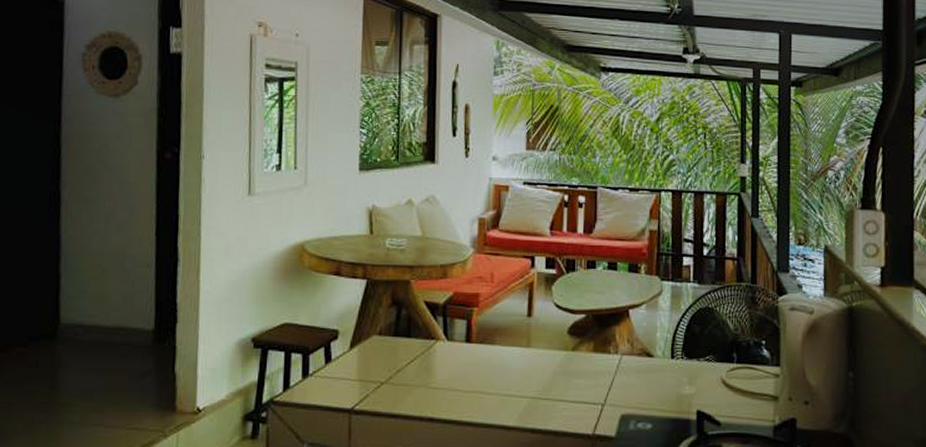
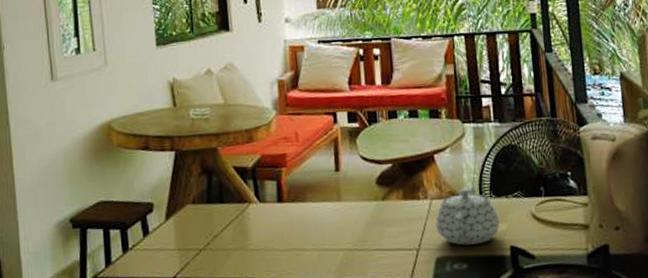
teapot: none [624,345,689,405] -> present [435,186,500,246]

